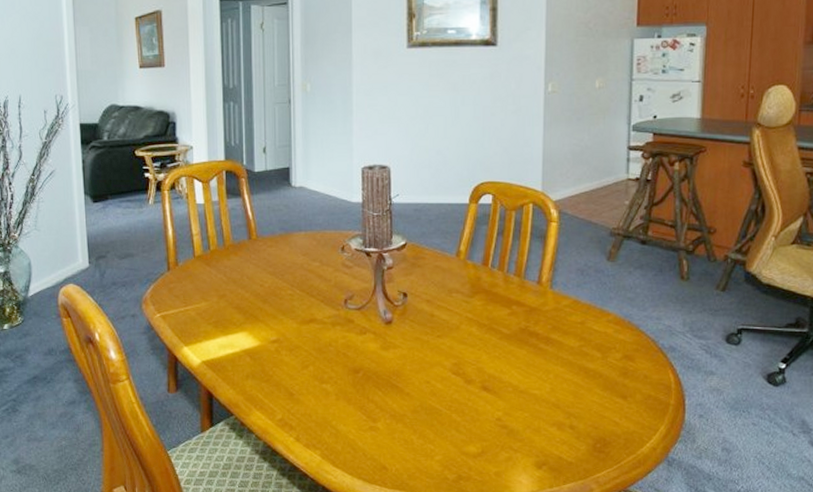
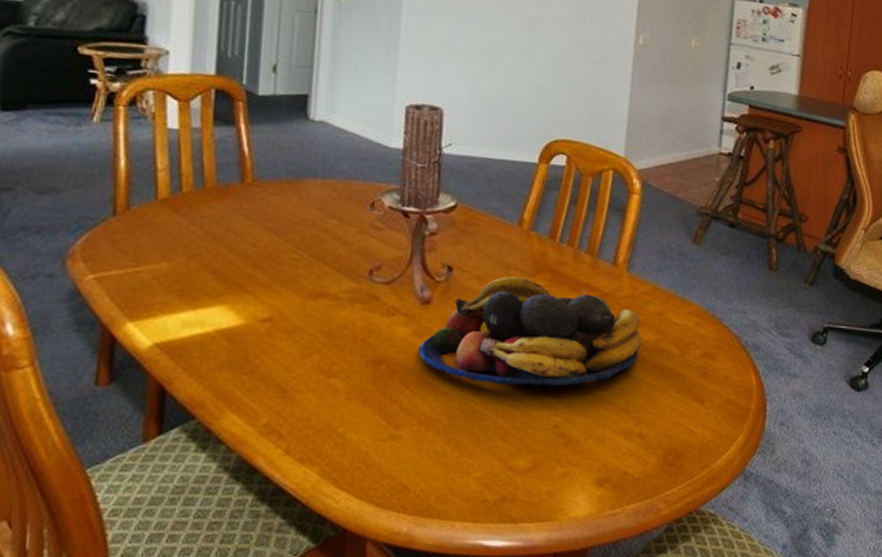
fruit bowl: none [385,299,567,387] -> present [418,276,642,386]

